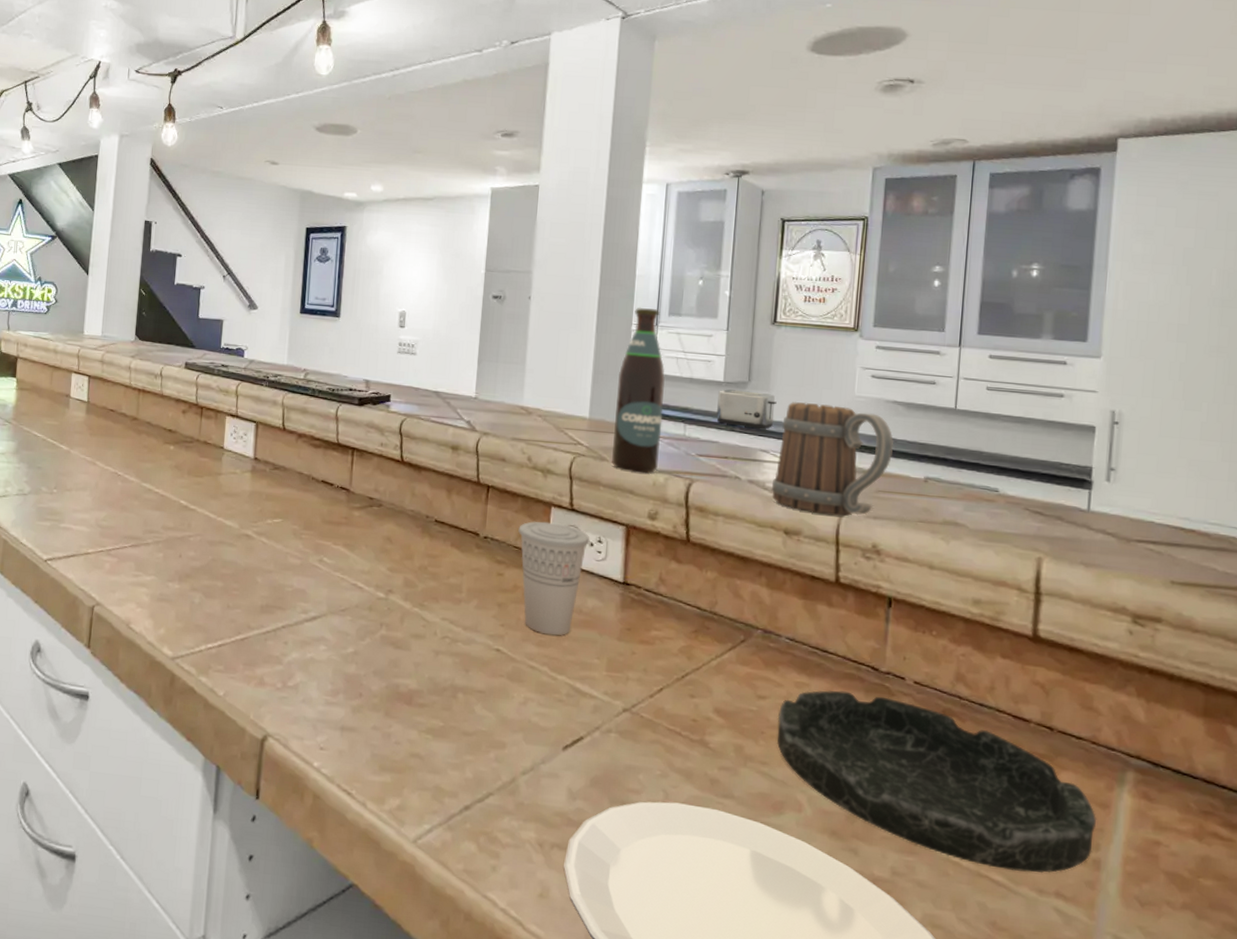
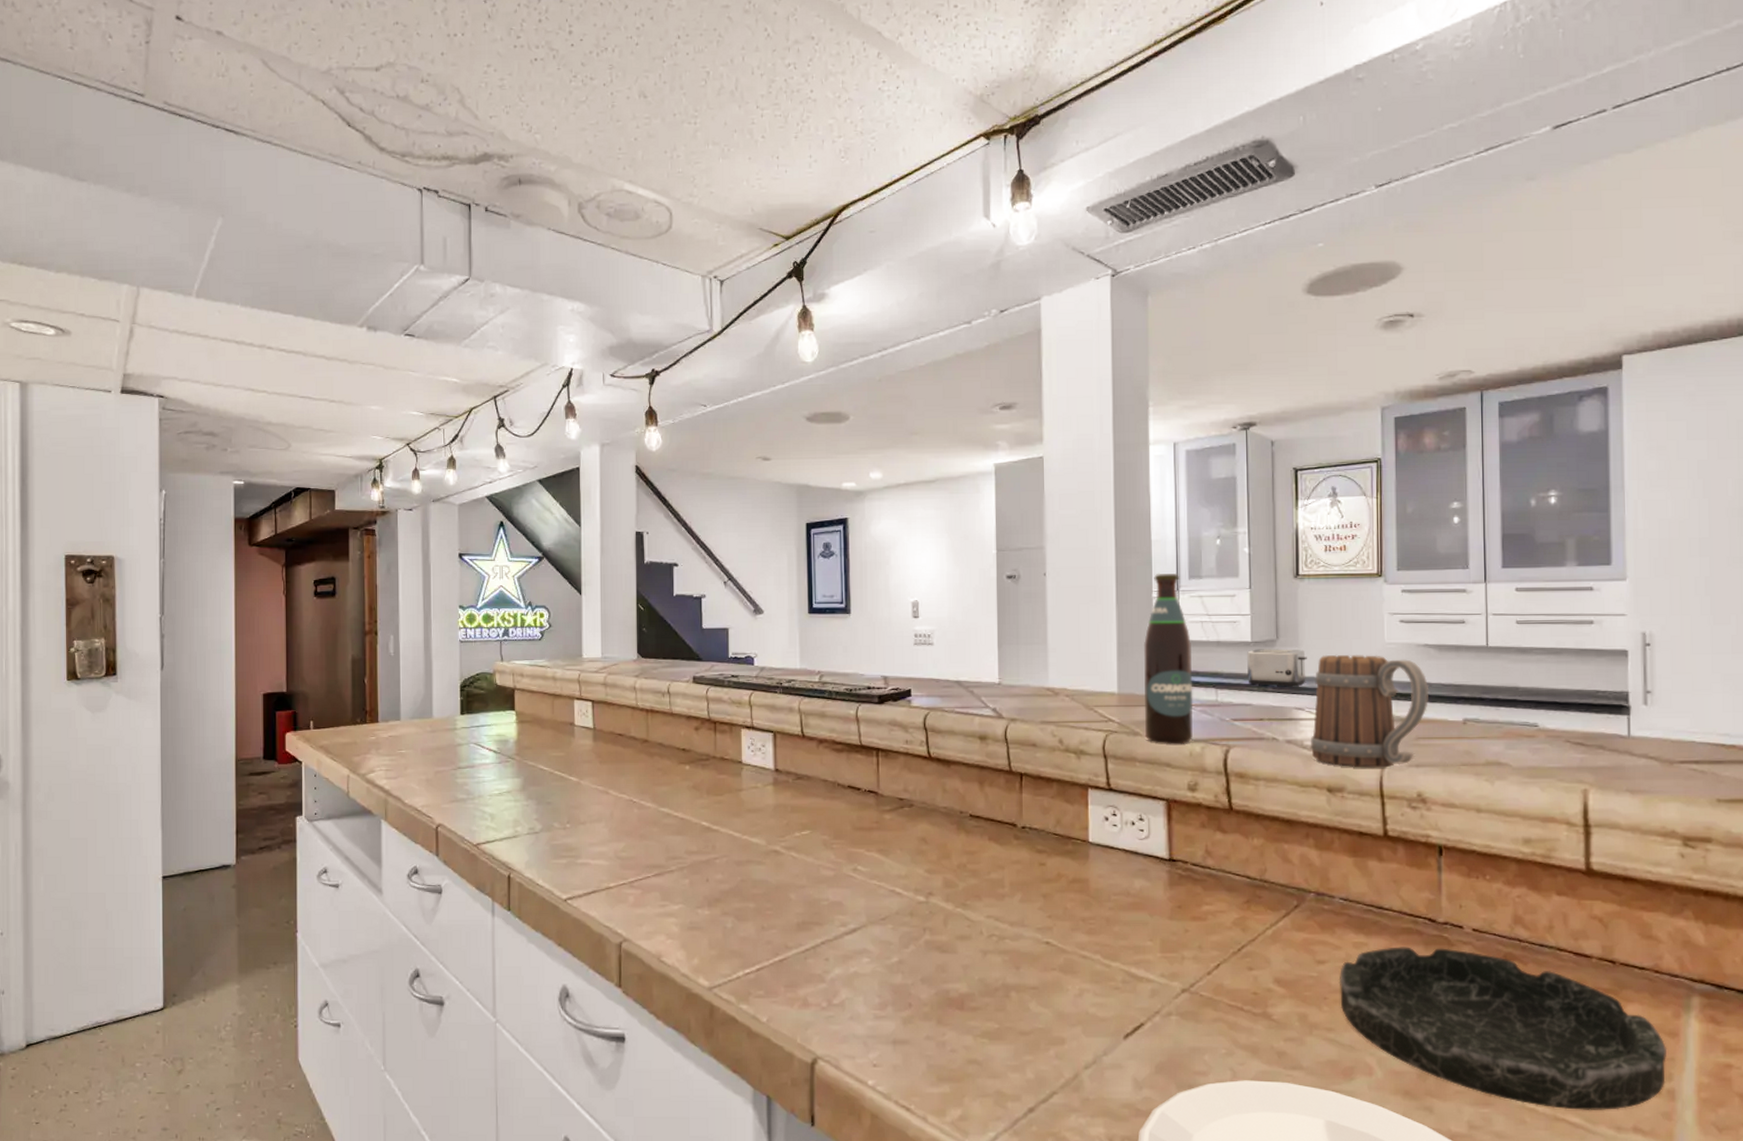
cup: present [518,521,590,636] -> none [1056,805,1131,921]

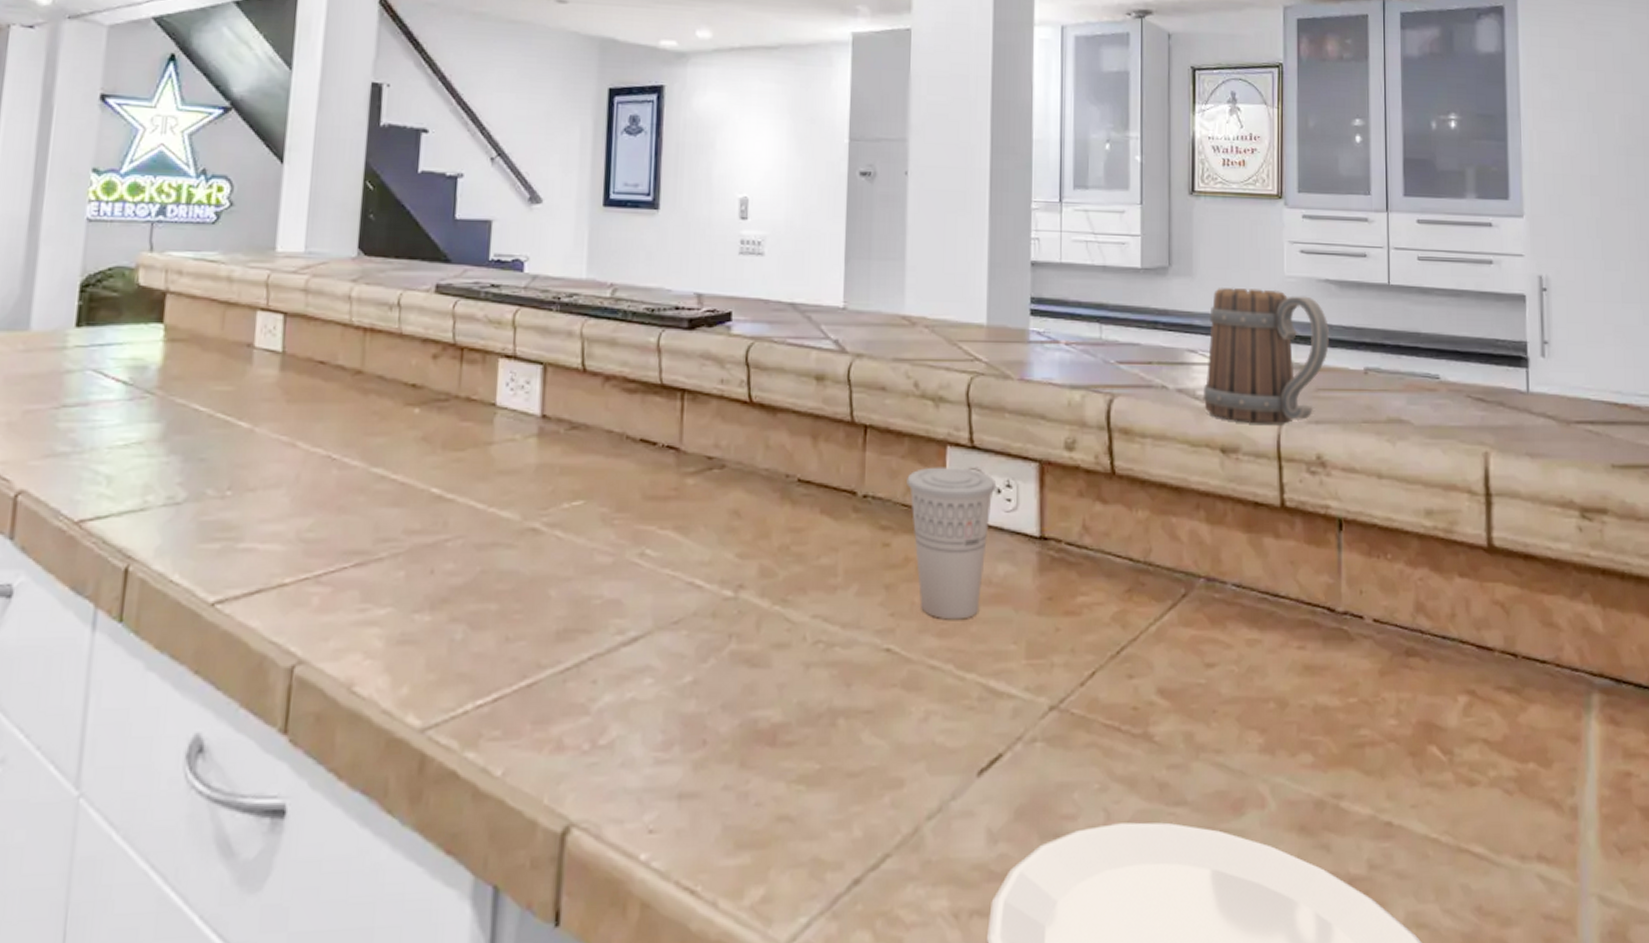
cup: none [1056,805,1131,921] -> present [907,467,997,620]
bottle: present [1144,572,1193,744] -> none [1016,179,1074,391]
toaster: present [1247,649,1307,687] -> none [1136,277,1202,324]
ashtray: present [1338,947,1667,1110] -> none [1229,643,1569,838]

